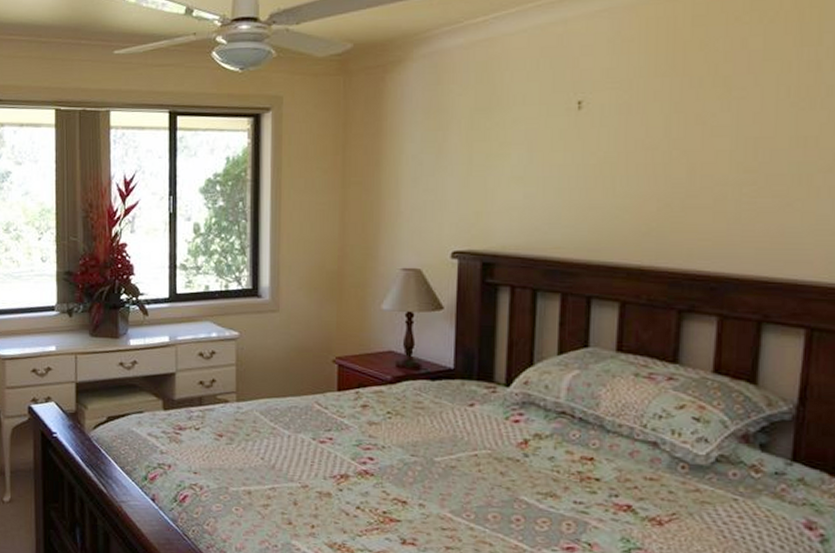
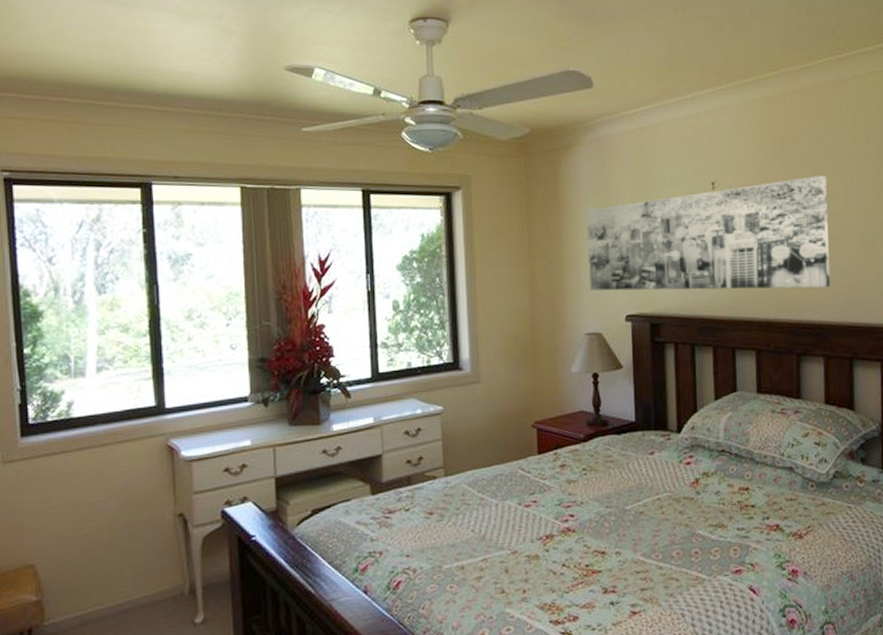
wall art: none [411,92,748,233] -> present [586,176,831,291]

